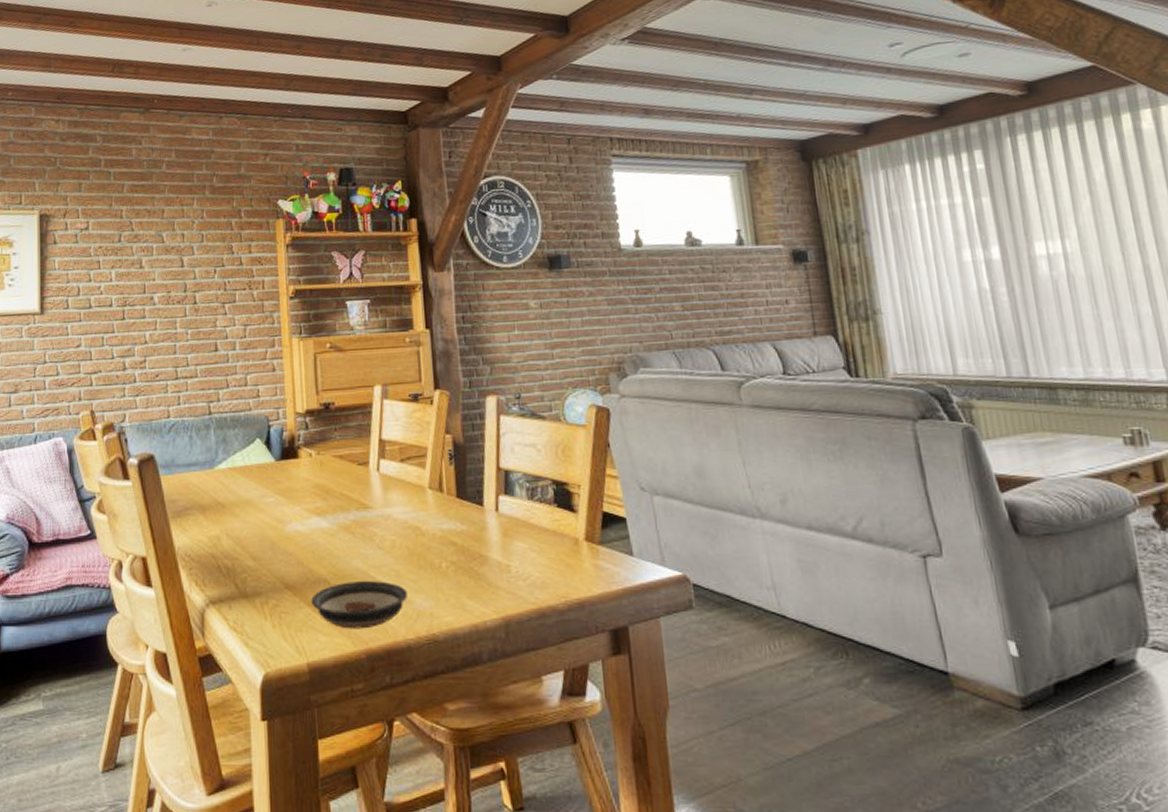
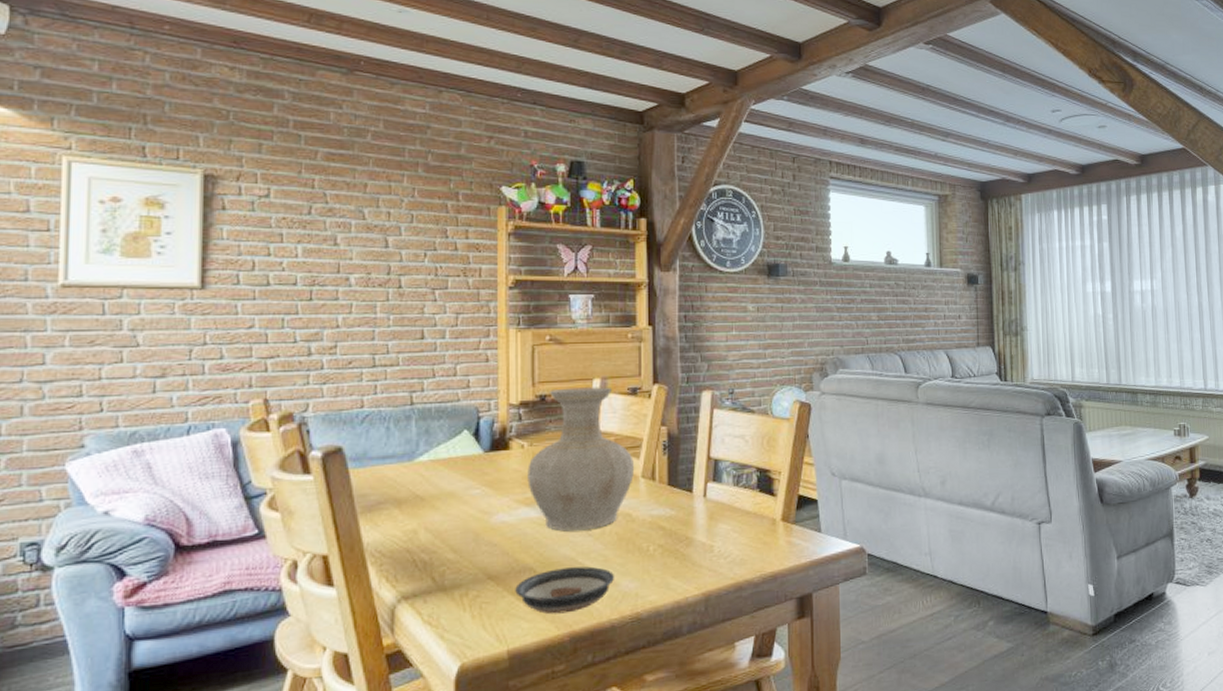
vase: none [316,393,422,543] -> present [527,387,635,531]

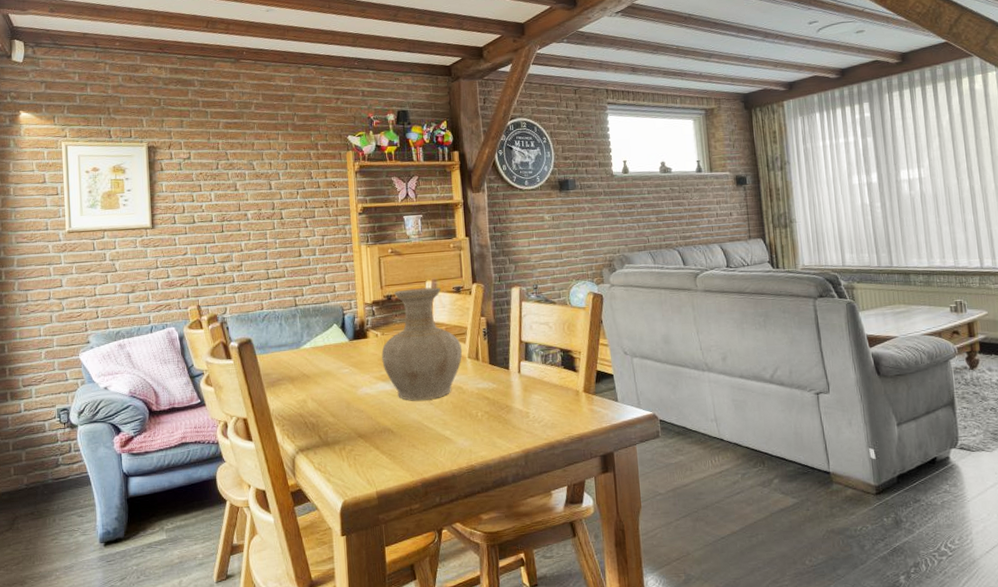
saucer: present [515,566,615,614] -> none [379,428,453,465]

